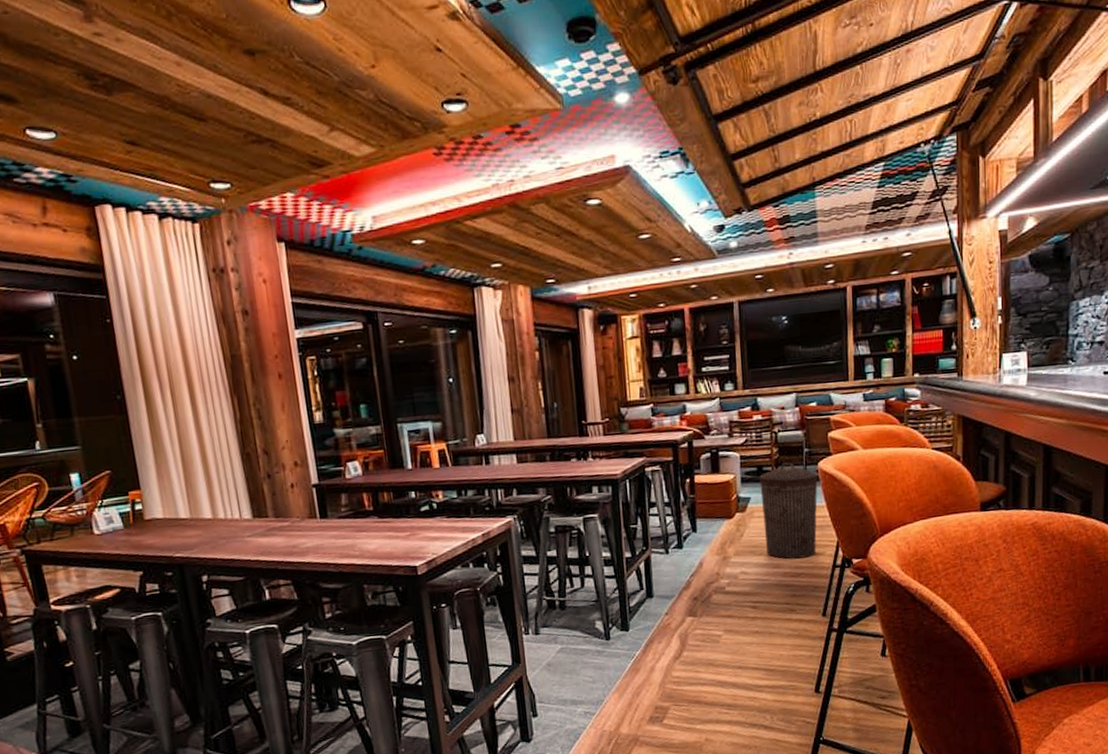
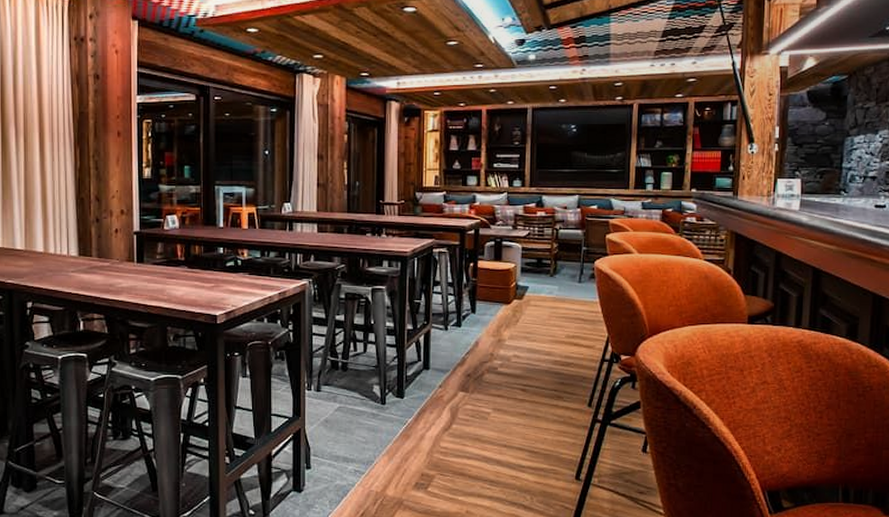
trash can: present [759,462,818,559] -> none [538,258,593,349]

